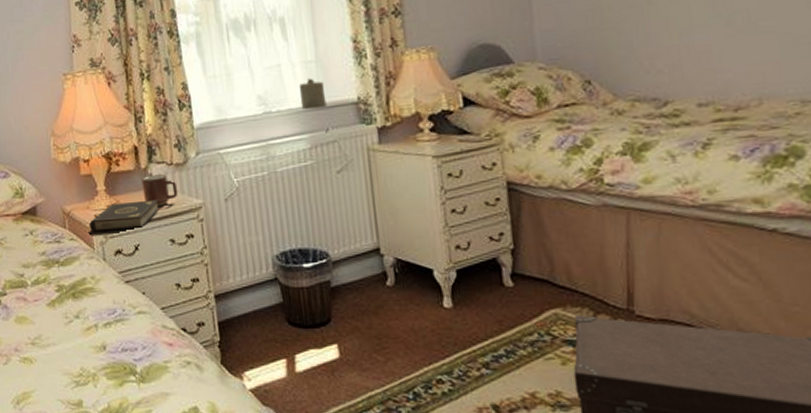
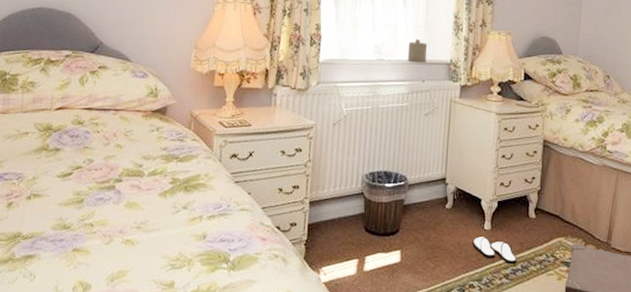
book: present [90,199,159,232] -> none [213,114,278,139]
mug: present [141,174,177,206] -> none [265,95,296,122]
slippers: none [430,317,498,347] -> present [472,237,517,263]

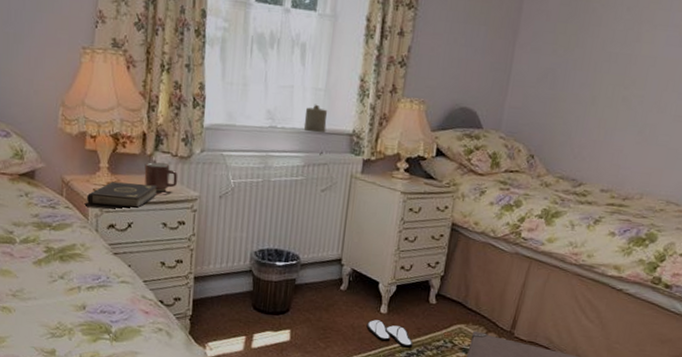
book: none [213,114,278,139] -> present [87,181,158,209]
mug: none [265,95,296,122] -> present [144,162,177,192]

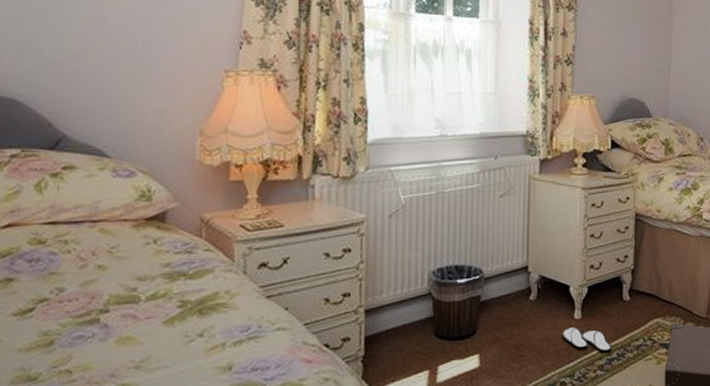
book: present [87,181,158,209] -> none [232,212,318,243]
mug: present [144,162,177,192] -> none [301,187,340,219]
candle: present [303,104,328,134] -> none [475,108,499,137]

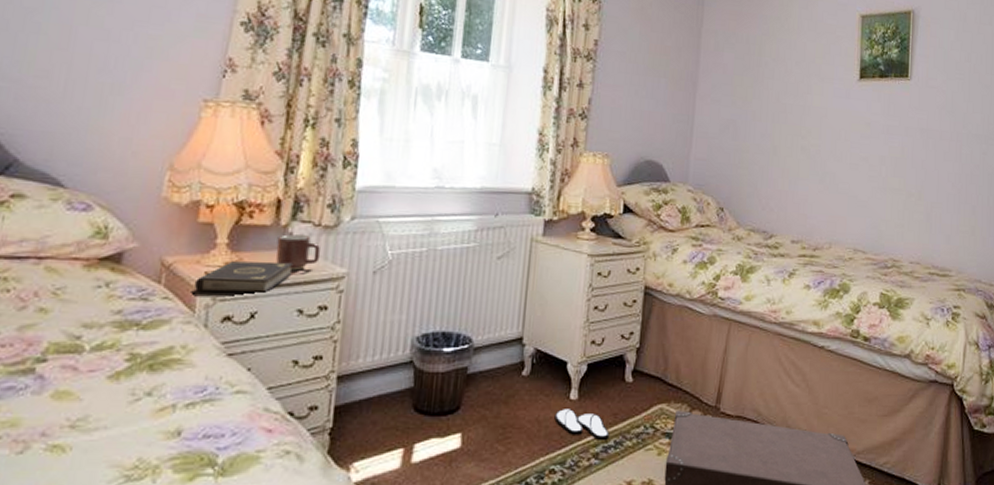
book: none [232,212,318,243] -> present [195,261,294,294]
mug: none [301,187,340,219] -> present [275,234,320,271]

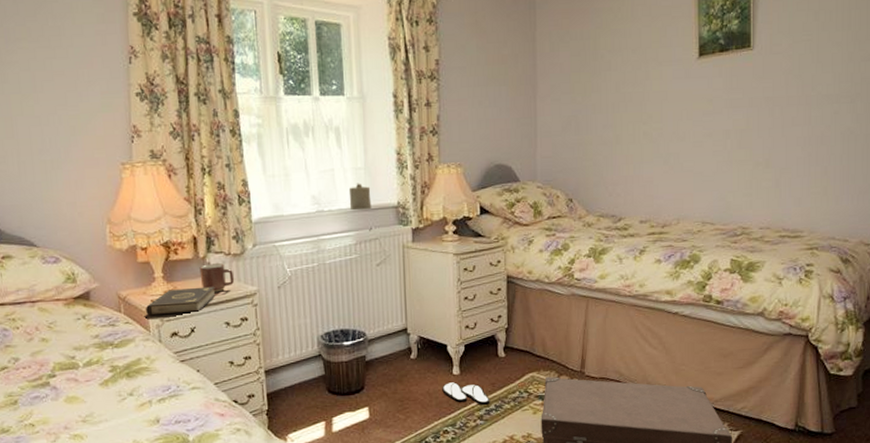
candle: none [476,160,504,193] -> present [348,183,372,211]

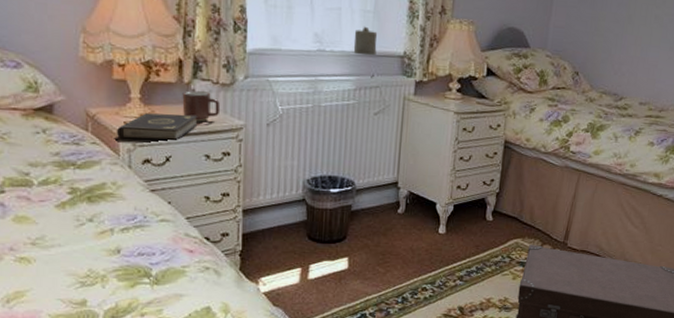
slippers: present [442,382,490,404] -> none [426,241,472,265]

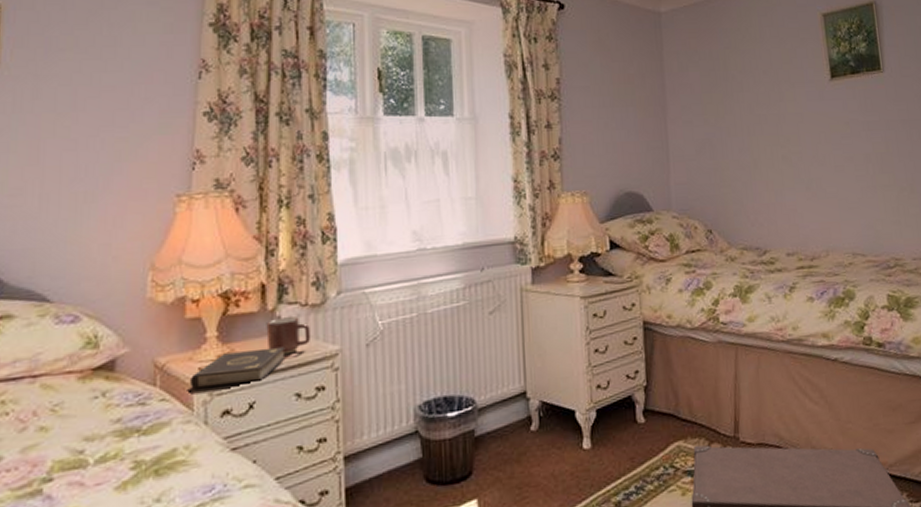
candle: present [353,26,378,56] -> none [457,215,484,248]

